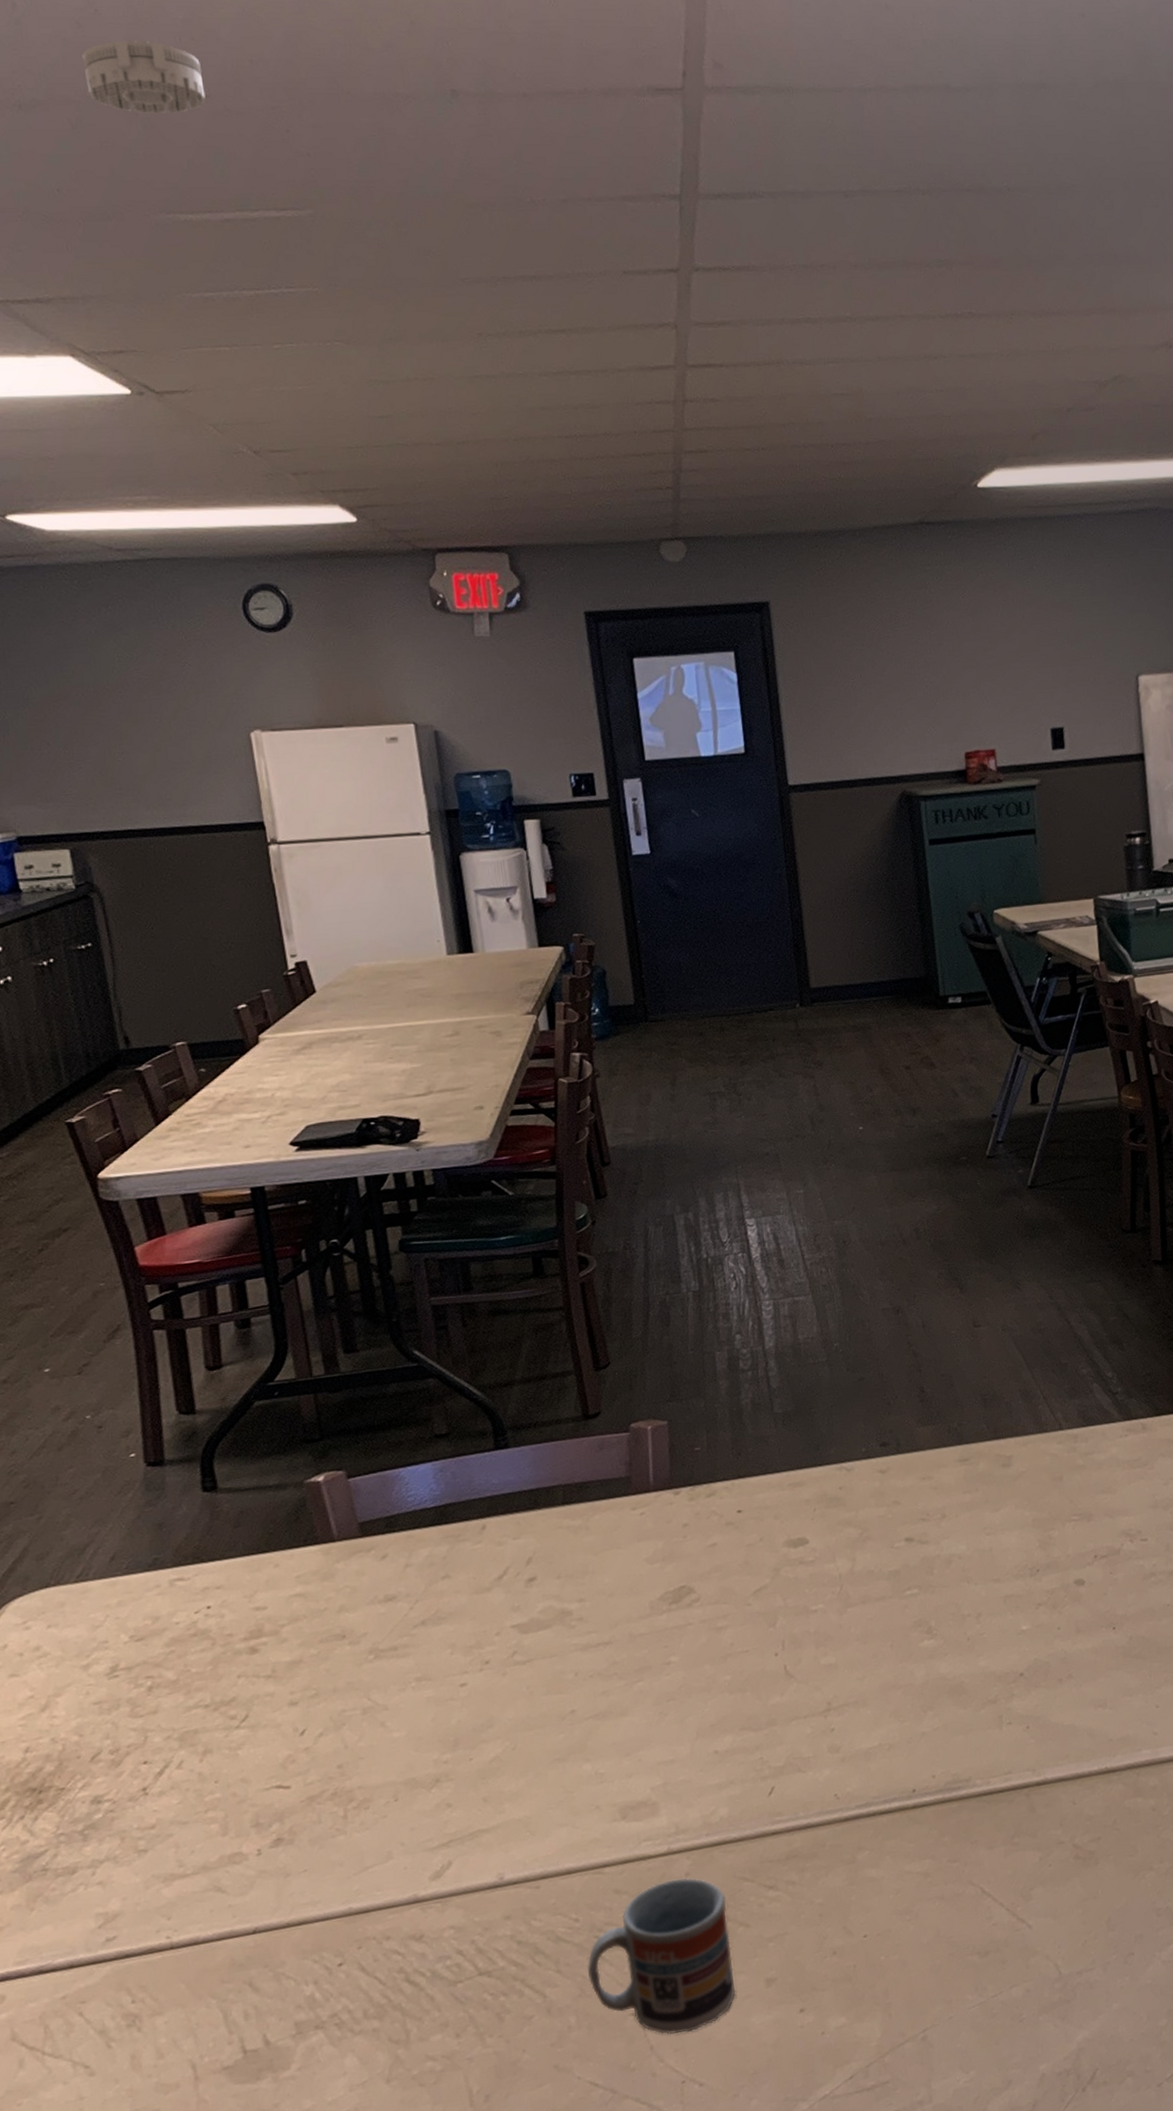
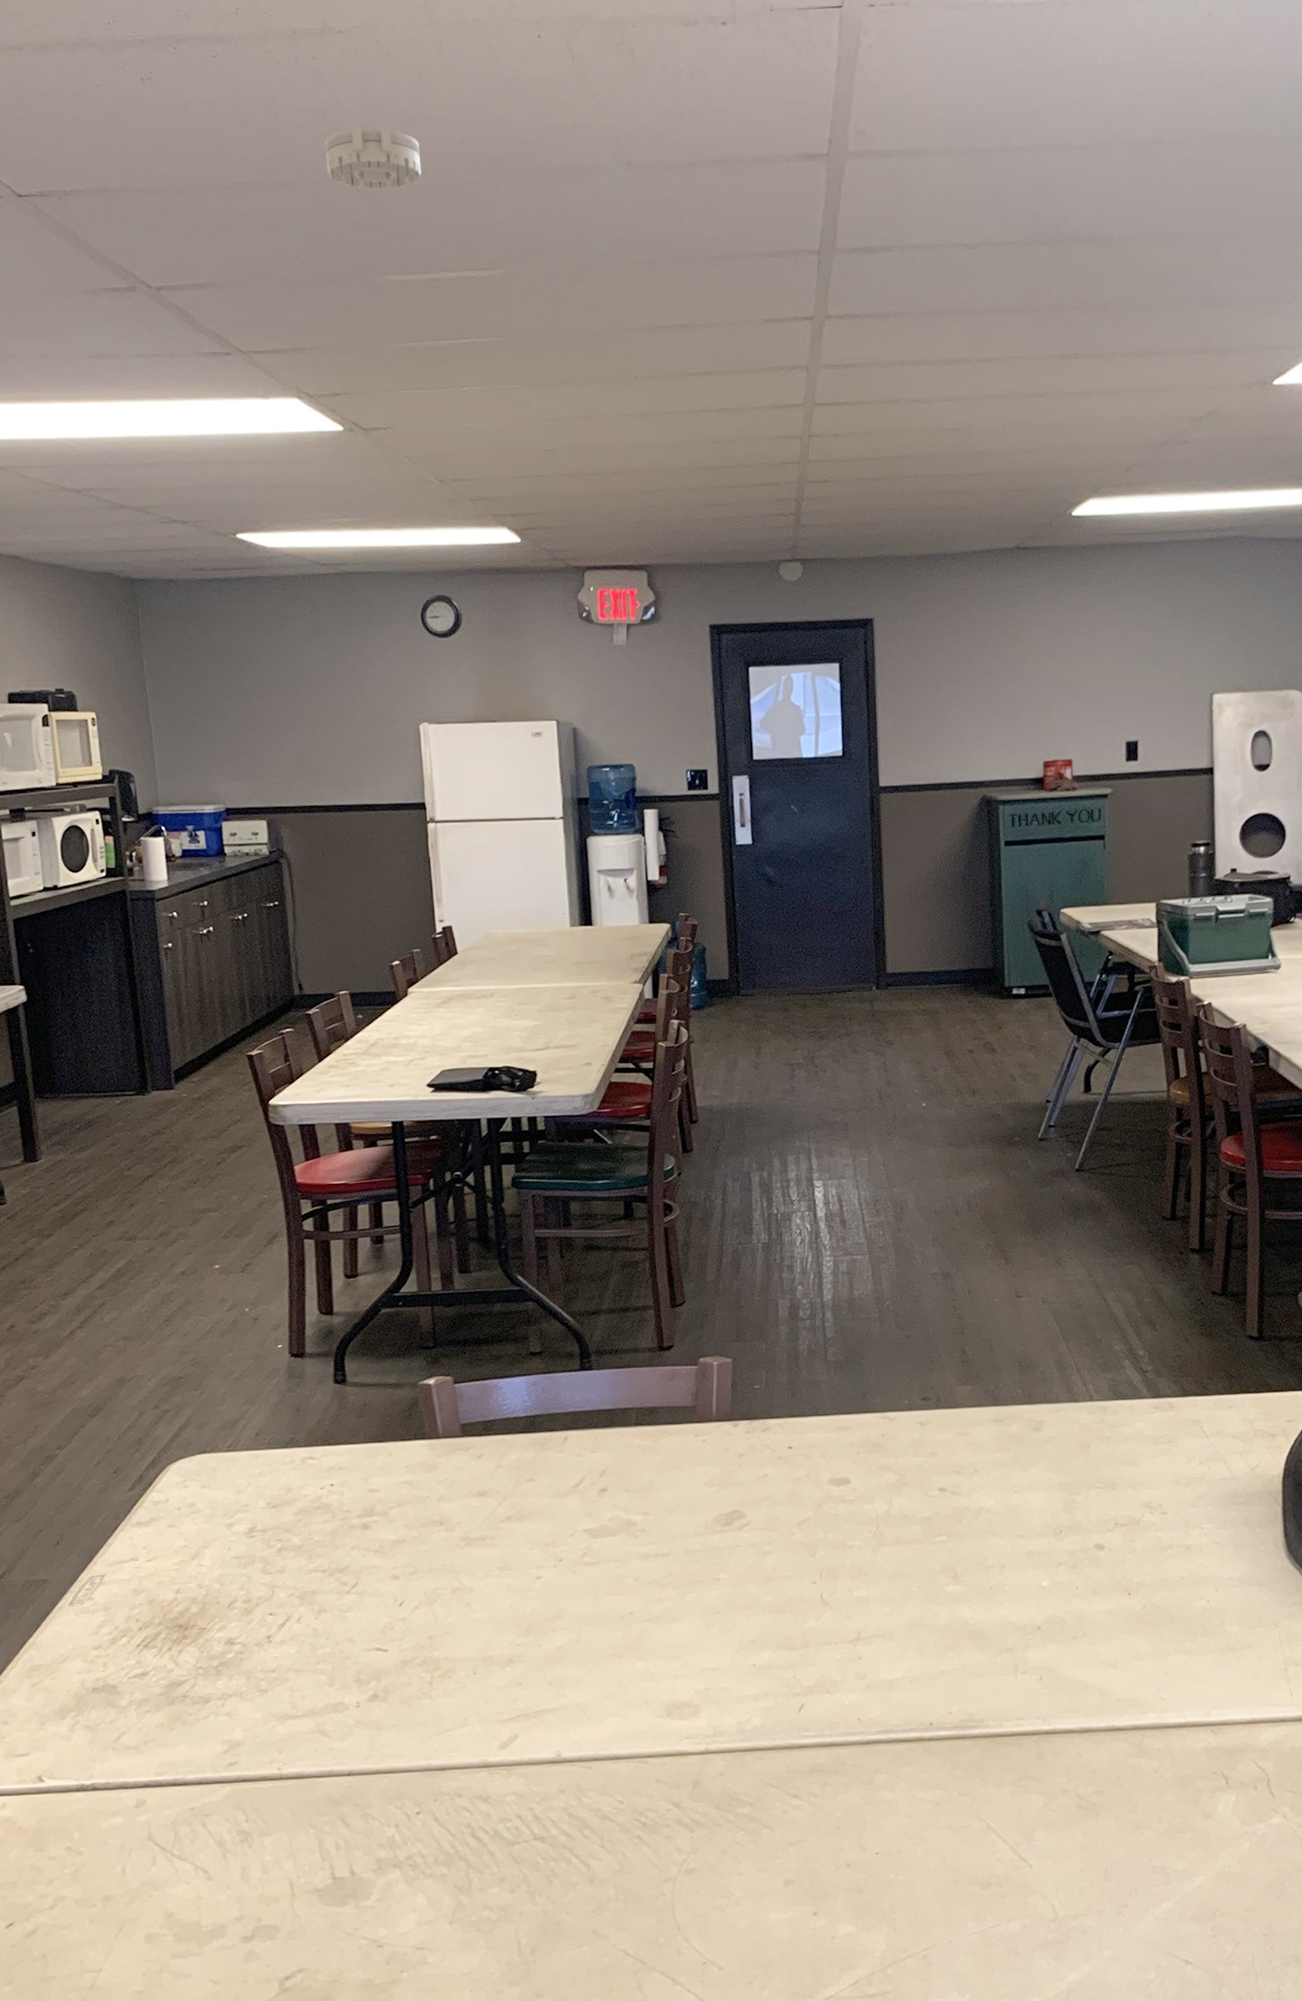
cup: present [587,1877,736,2035] -> none [628,1776,757,1919]

